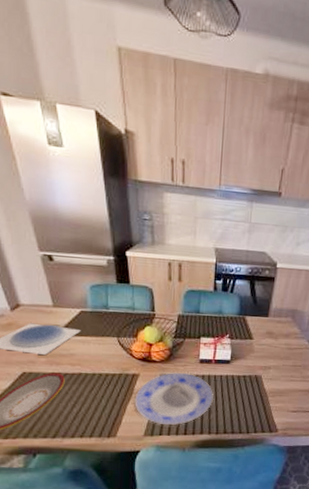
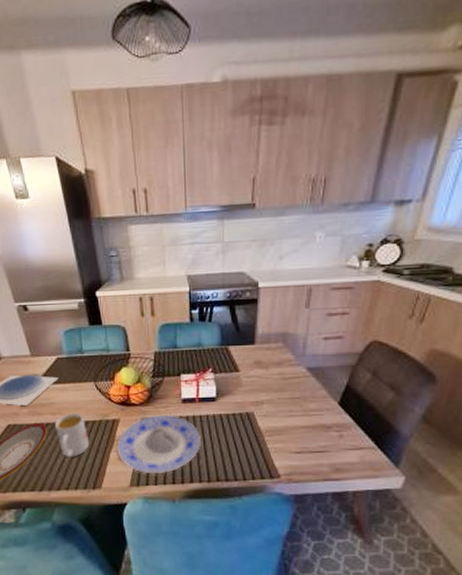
mug: none [73,365,108,407] -> present [54,412,90,457]

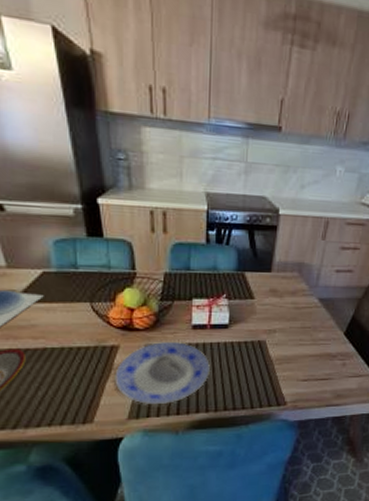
mug: present [54,412,90,457] -> none [35,337,81,389]

